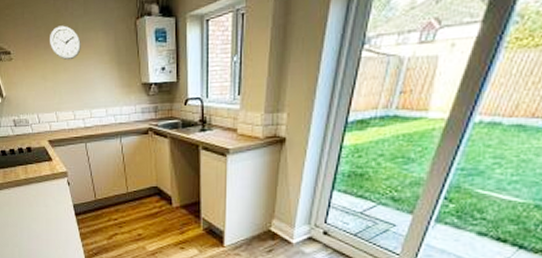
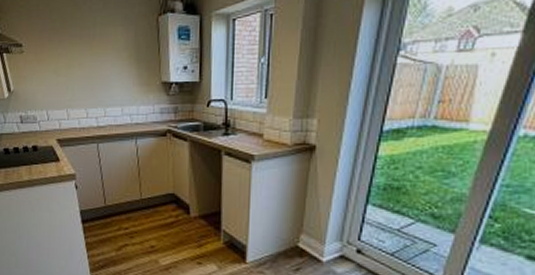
wall clock: present [50,25,81,61] -> none [65,19,99,56]

